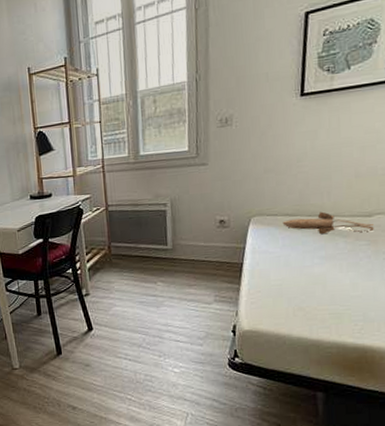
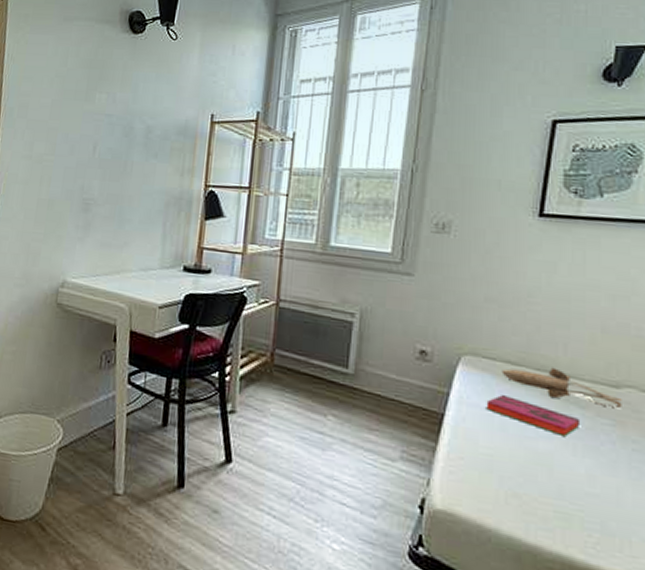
hardback book: none [273,239,343,260] -> present [486,394,579,436]

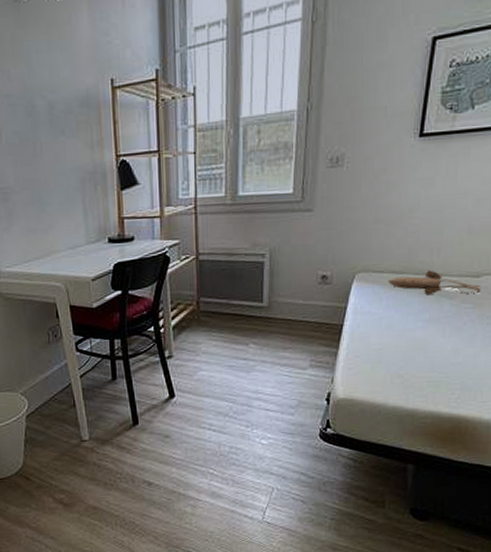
hardback book: present [486,394,579,436] -> none [376,299,448,324]

